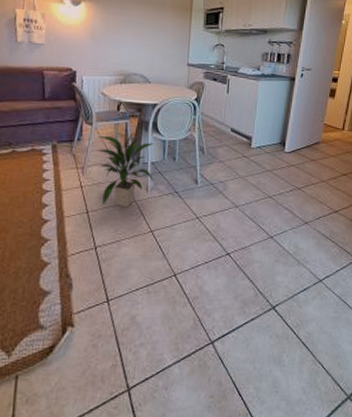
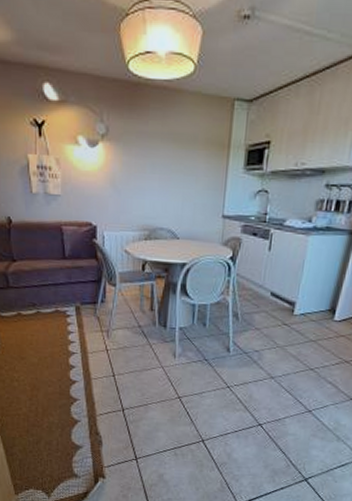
indoor plant: present [96,132,154,208] -> none [121,295,182,373]

